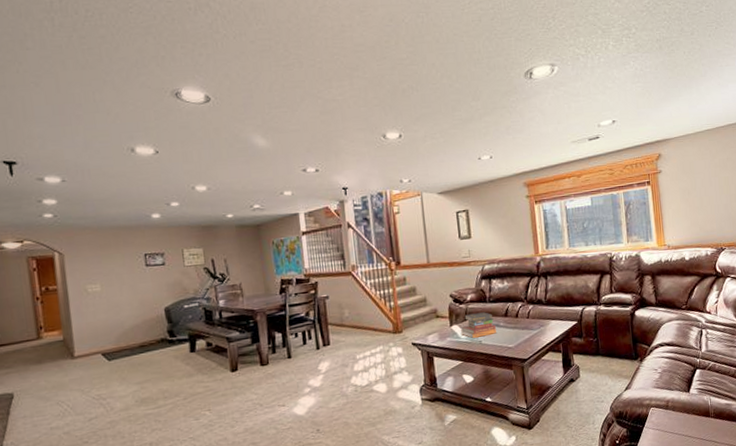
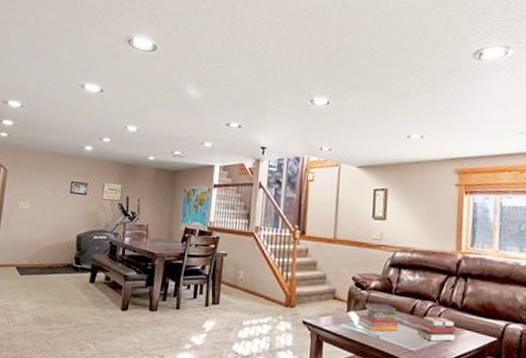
books: none [511,313,544,336] -> present [416,316,455,342]

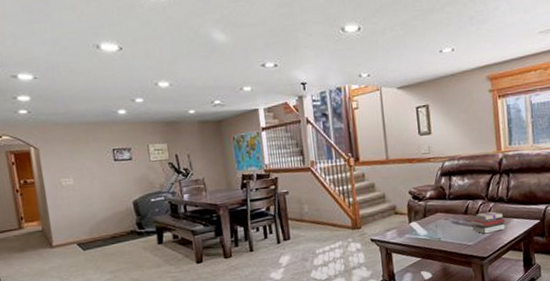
books: present [358,302,398,332] -> none [420,209,456,235]

